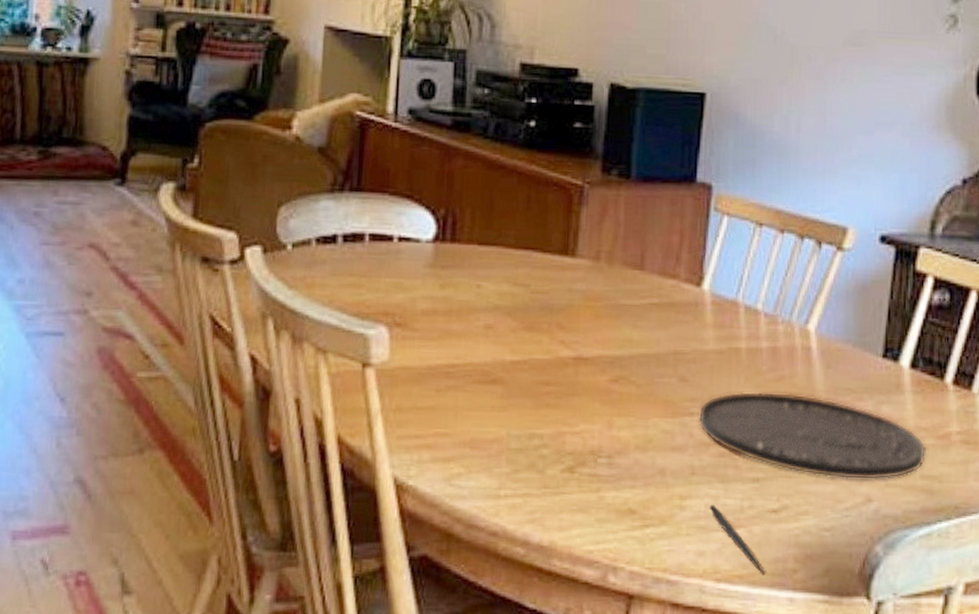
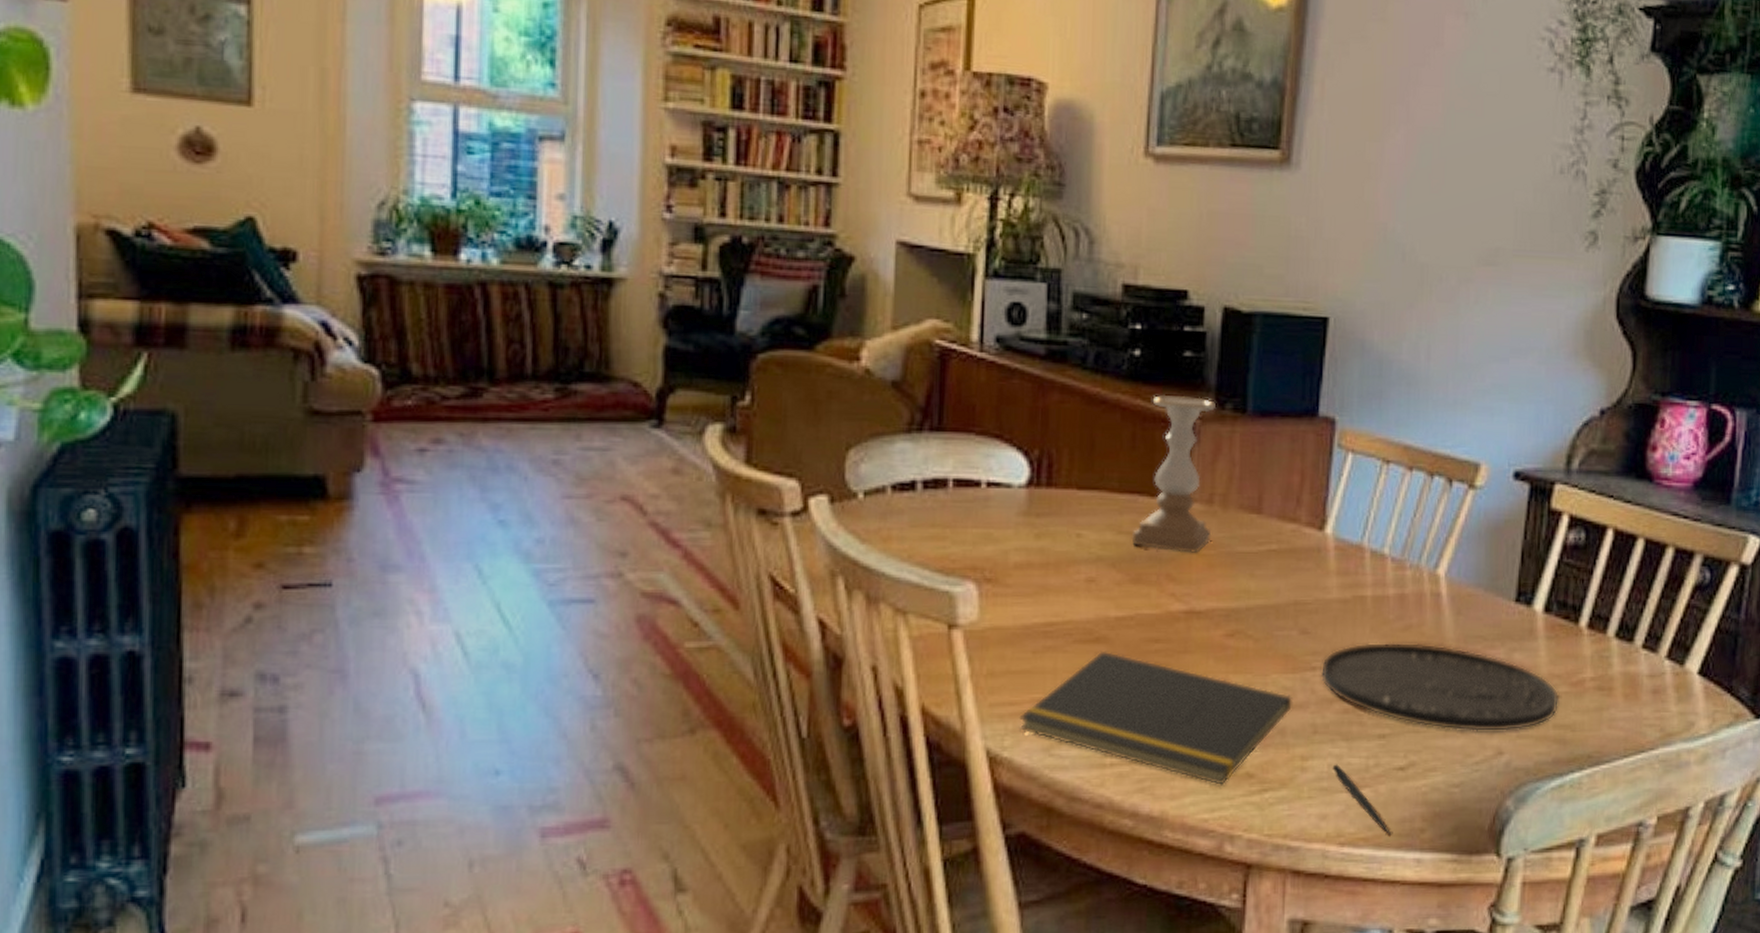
notepad: none [423,391,672,519] -> present [1019,650,1292,785]
candle holder: none [525,161,602,305] -> present [1131,394,1215,553]

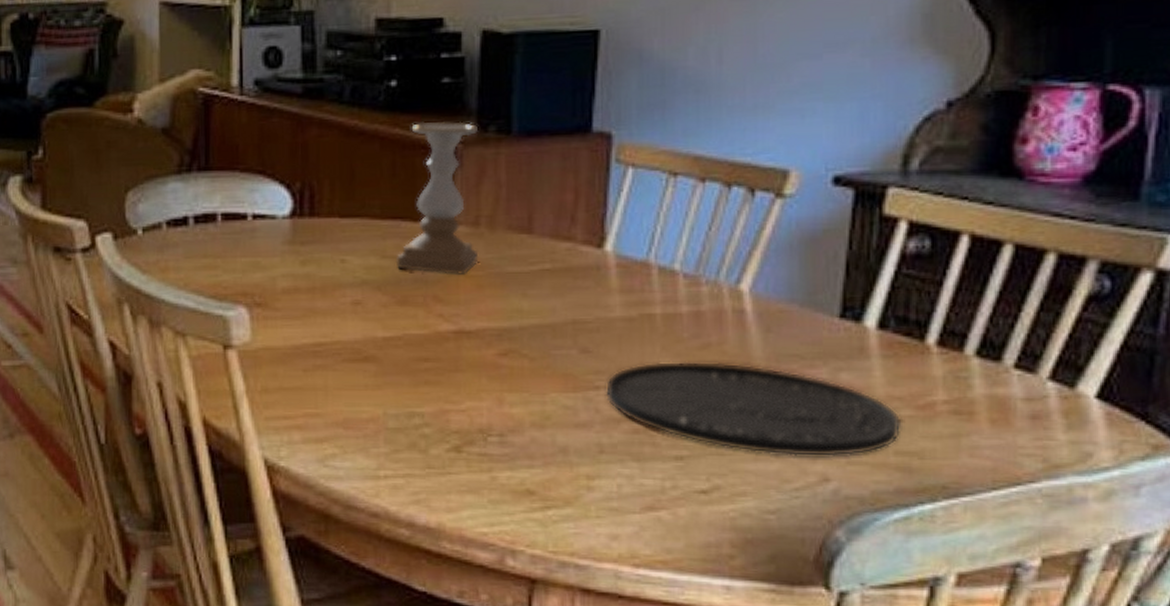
notepad: present [1019,650,1292,785] -> none [293,369,574,501]
pen: present [1332,764,1392,835] -> none [622,485,695,560]

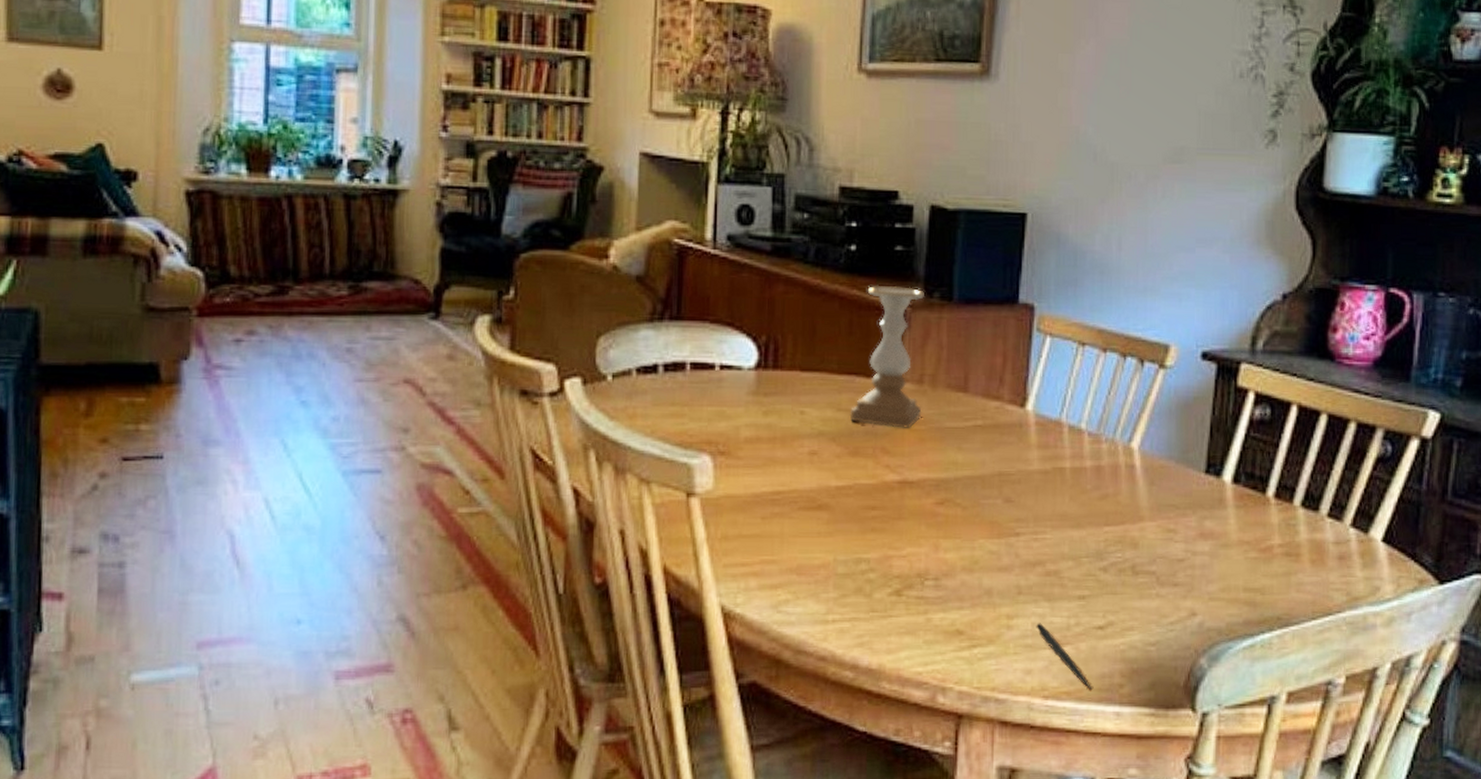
plate: present [605,361,902,457] -> none [1023,510,1249,594]
pen: none [622,485,695,560] -> present [1036,623,1093,690]

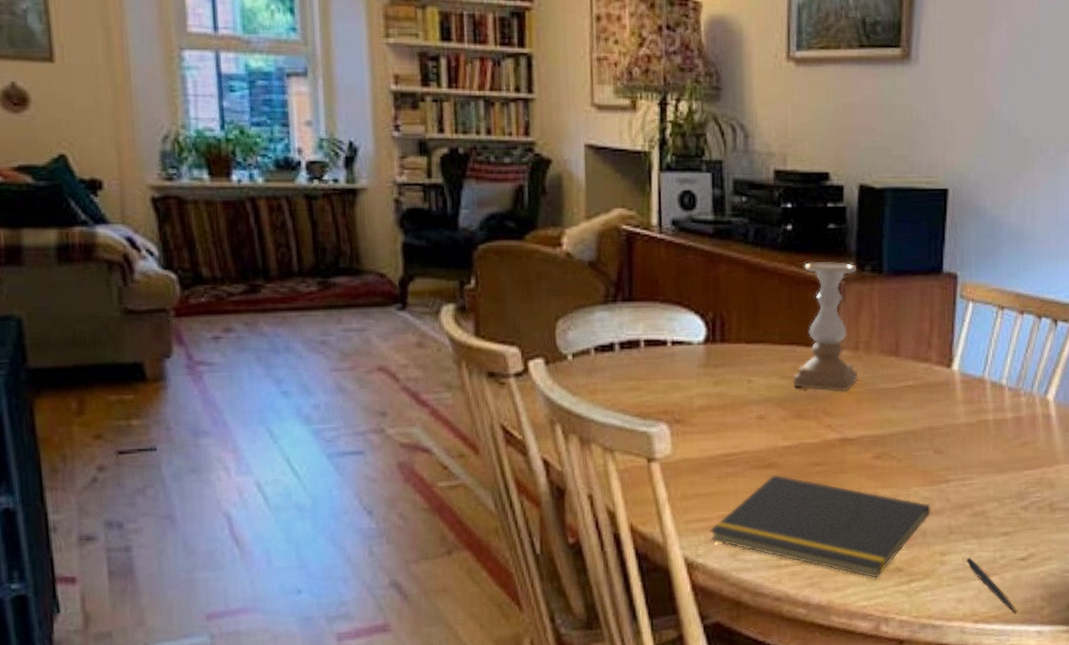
notepad: none [750,517,998,641] -> present [709,474,931,579]

